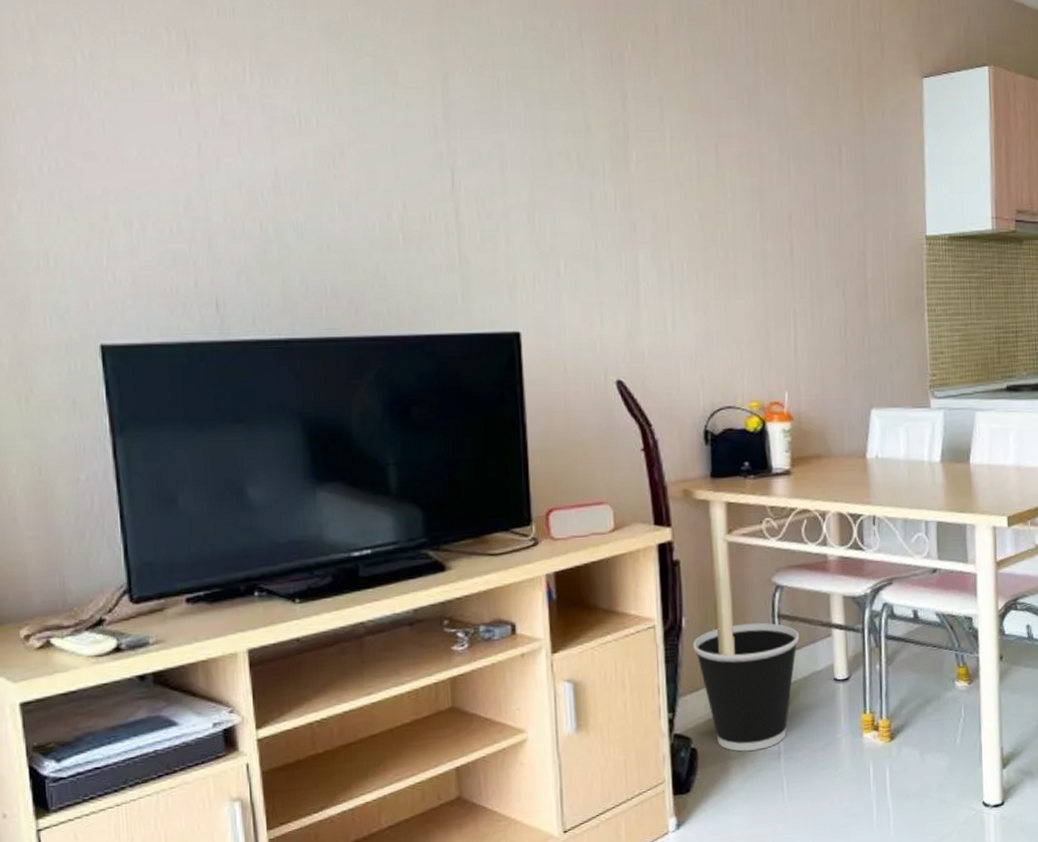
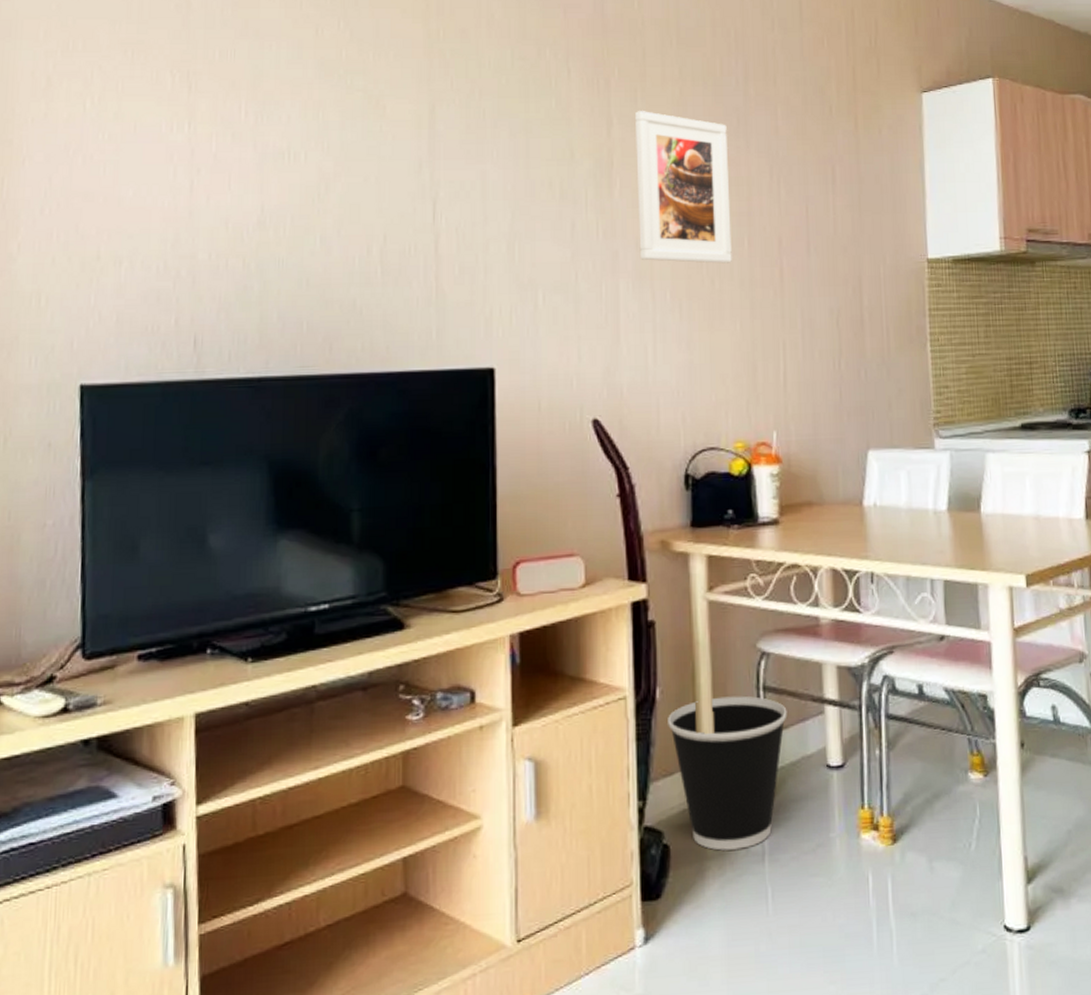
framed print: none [649,86,745,236] -> present [635,111,732,264]

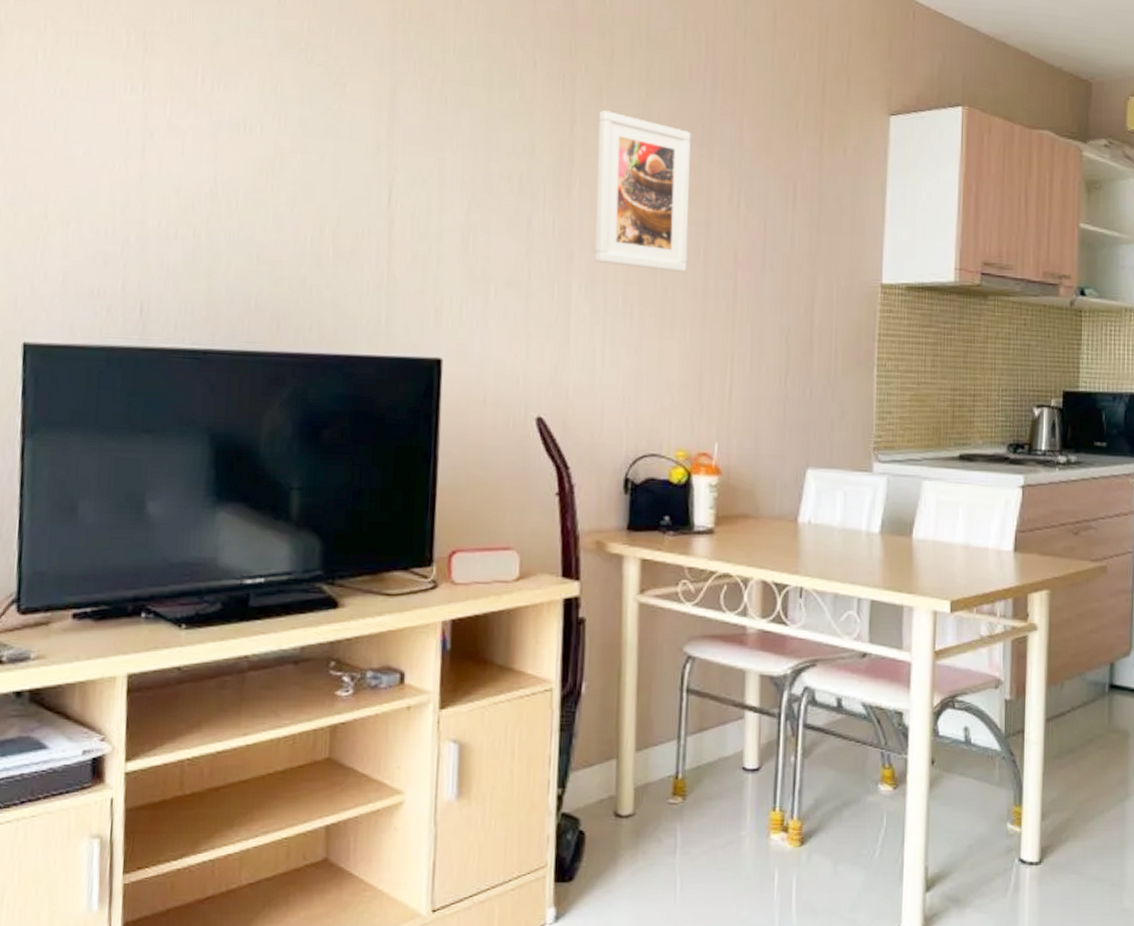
wastebasket: present [668,696,787,851] -> none [591,696,708,840]

